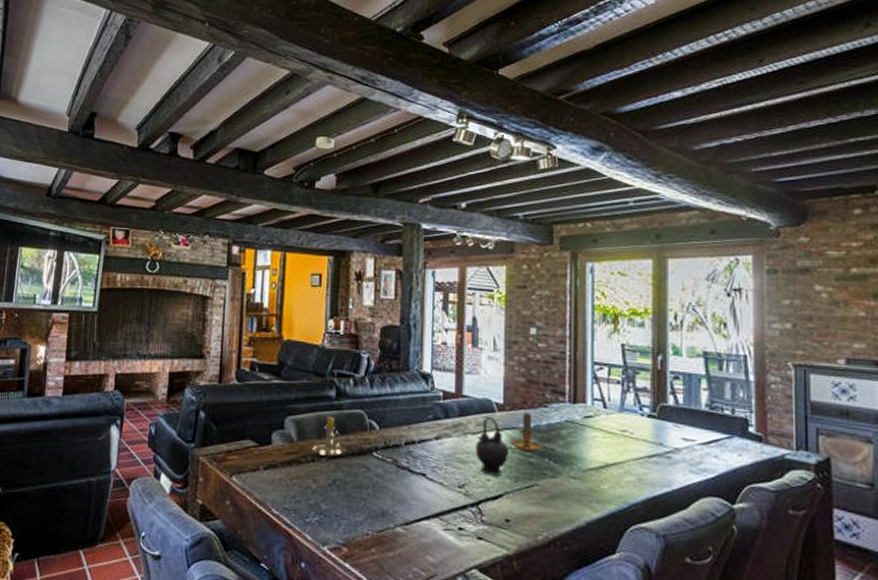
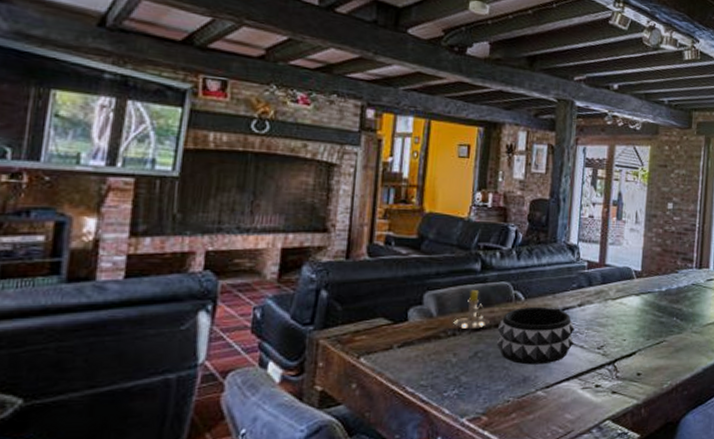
decorative bowl: none [353,437,432,499] -> present [496,306,575,365]
teapot: present [475,416,508,476] -> none [614,283,643,336]
candle: present [511,412,543,453] -> none [646,278,673,314]

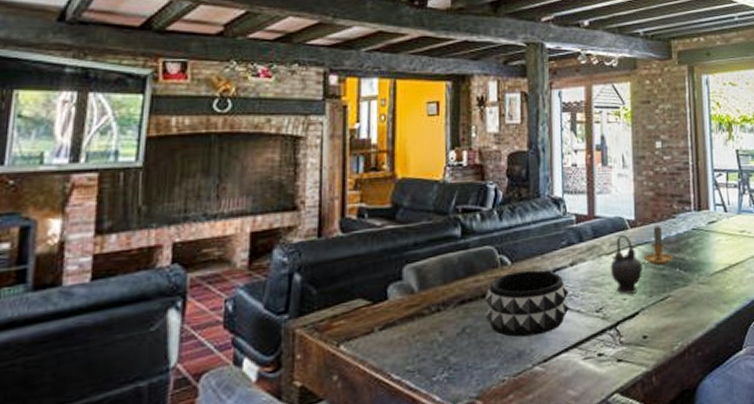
candlestick: present [453,289,490,330] -> none [437,257,476,304]
teapot: none [614,283,643,336] -> present [610,234,642,294]
candle: none [646,278,673,314] -> present [644,226,674,266]

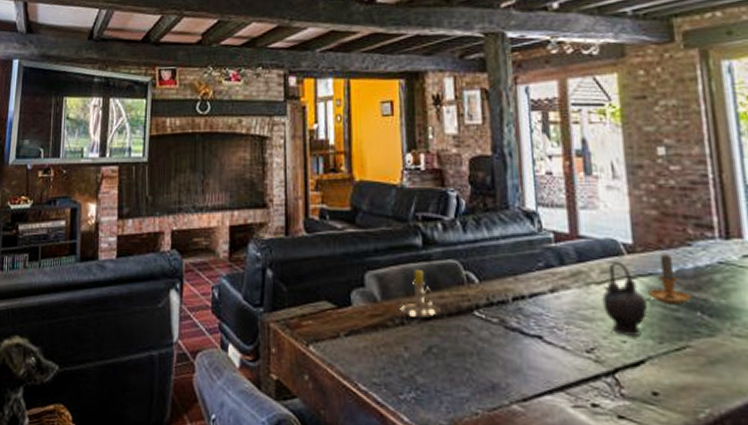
candlestick: none [437,257,476,304] -> present [400,268,441,319]
decorative bowl: present [484,270,569,337] -> none [451,291,551,369]

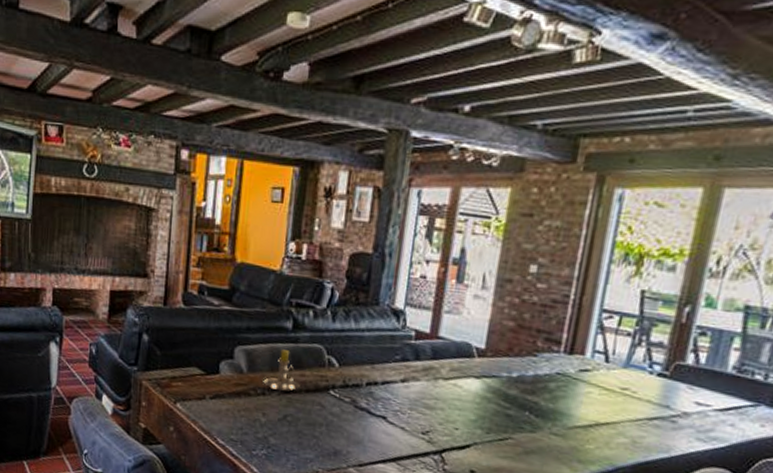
teapot: present [602,260,647,336] -> none [445,361,484,426]
candle: present [648,254,692,305] -> none [488,360,525,404]

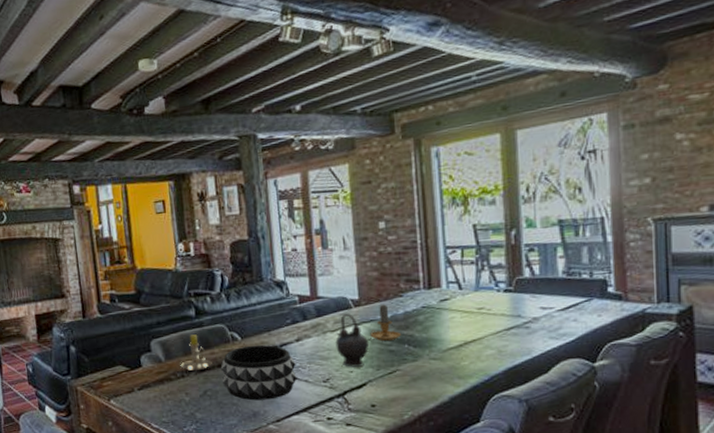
decorative bowl: none [306,375,395,441] -> present [220,345,297,401]
teapot: none [445,361,484,426] -> present [335,312,369,367]
candle: none [488,360,525,404] -> present [370,304,402,342]

